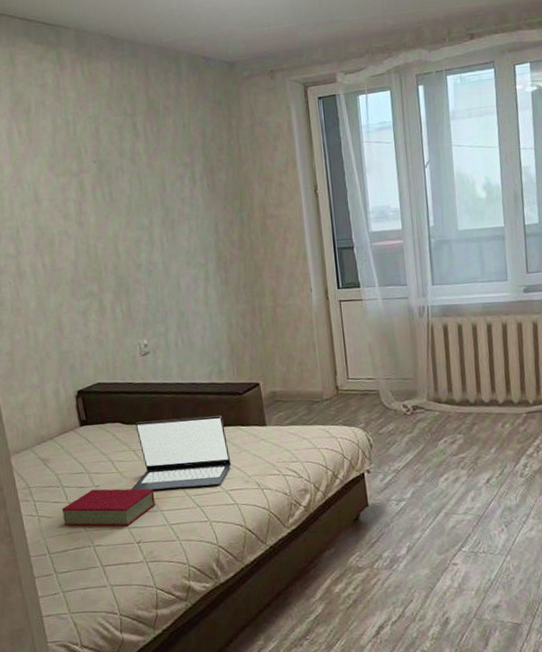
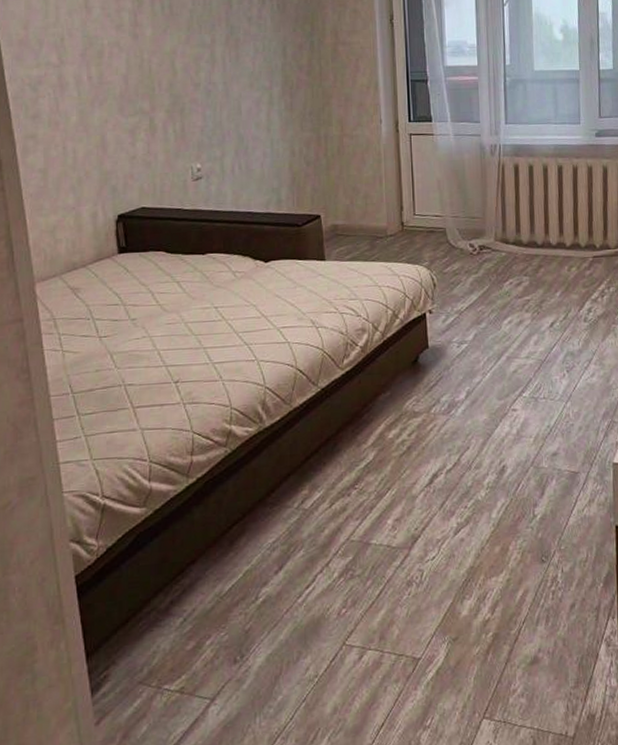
book: present [61,488,155,527] -> none [90,322,198,365]
laptop: present [132,415,232,491] -> none [172,248,285,326]

